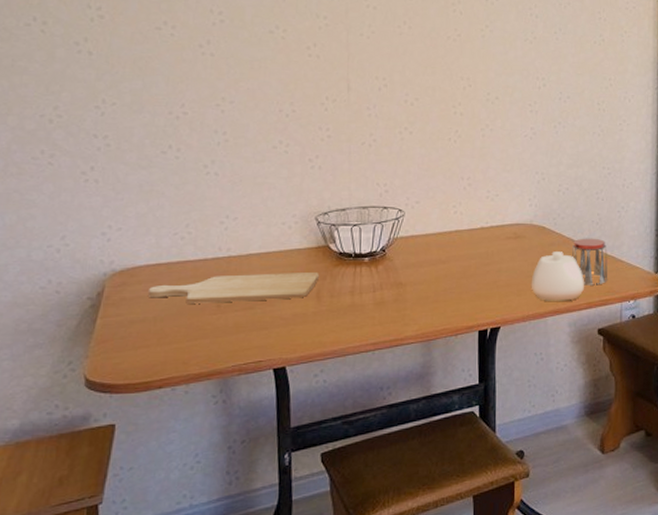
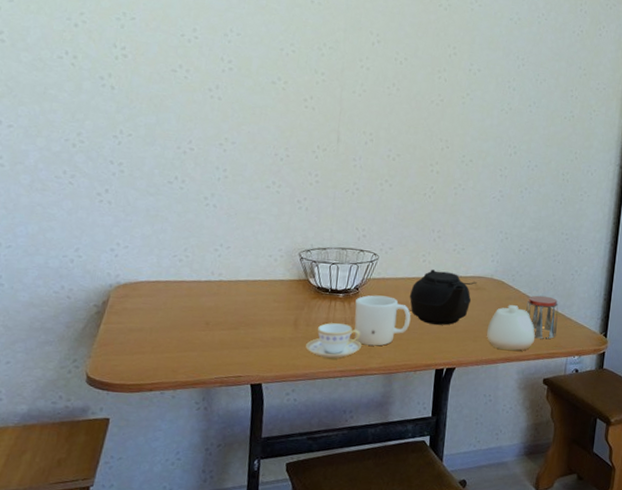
chopping board: present [147,273,320,304] -> none [146,297,299,324]
teacup: none [332,290,395,331] -> present [306,322,362,359]
mug: none [383,255,446,312] -> present [354,295,411,346]
teapot: none [442,221,516,281] -> present [409,269,477,325]

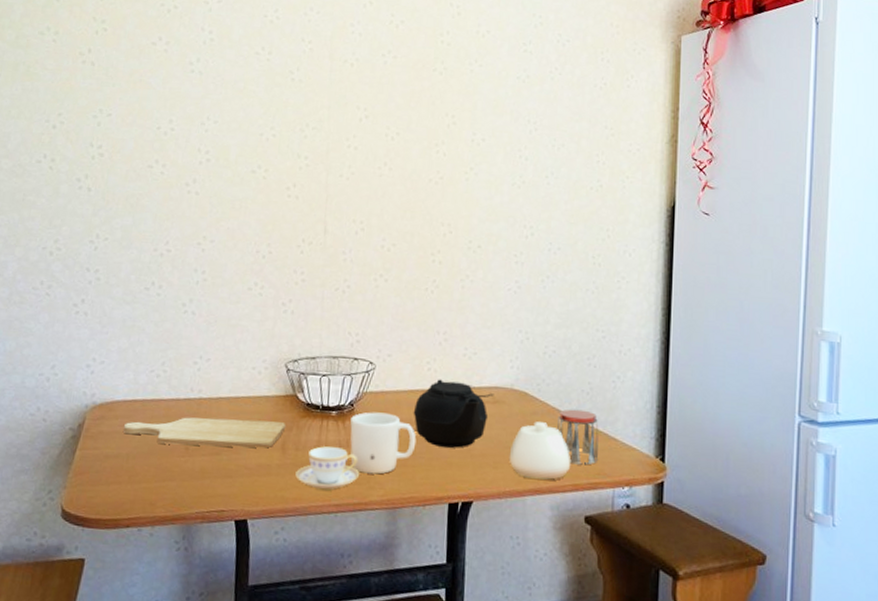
chopping board: none [146,297,299,324] -> present [123,417,286,448]

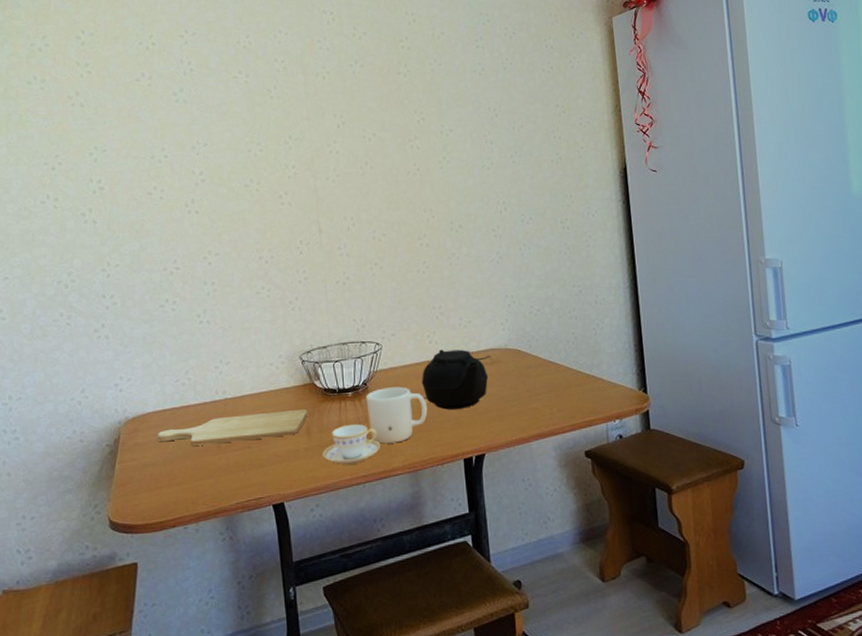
sugar bowl: present [508,422,571,480] -> none [511,374,567,425]
jar: present [557,409,599,465] -> none [550,358,589,407]

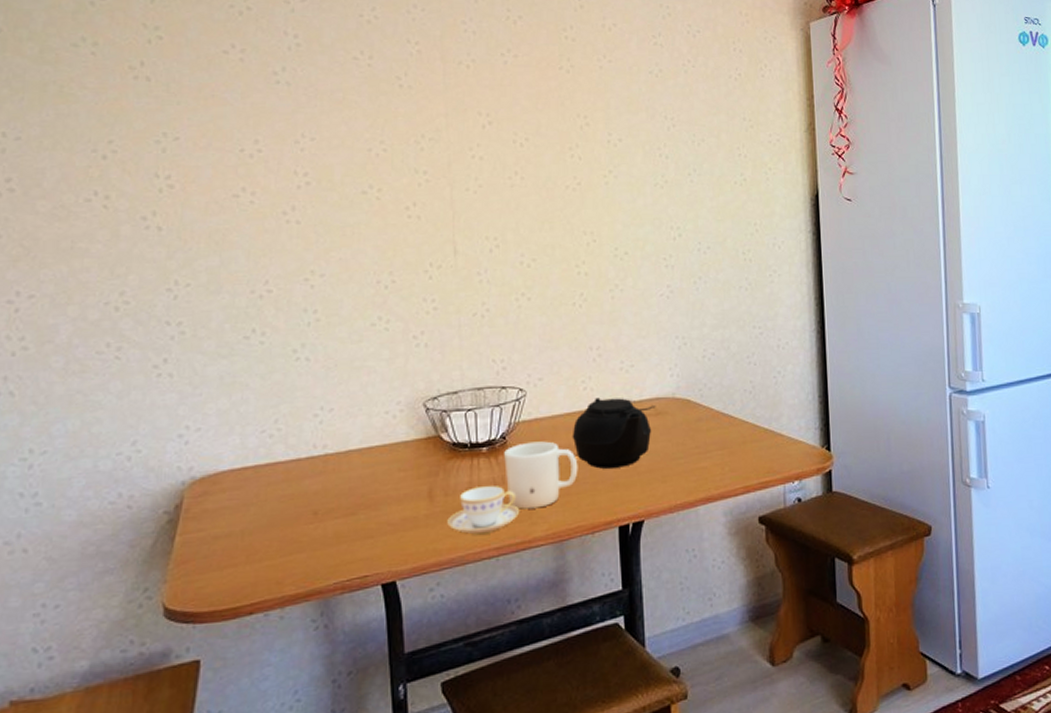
chopping board: present [157,409,308,446] -> none [233,468,431,512]

